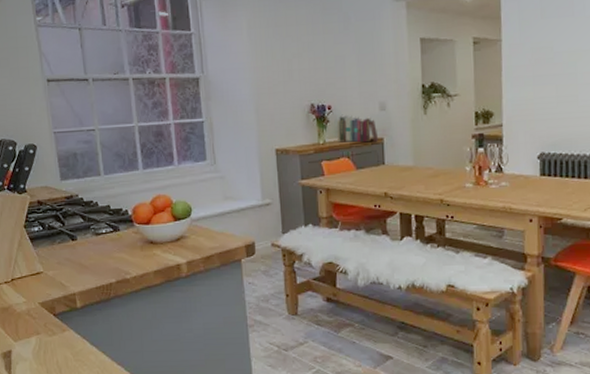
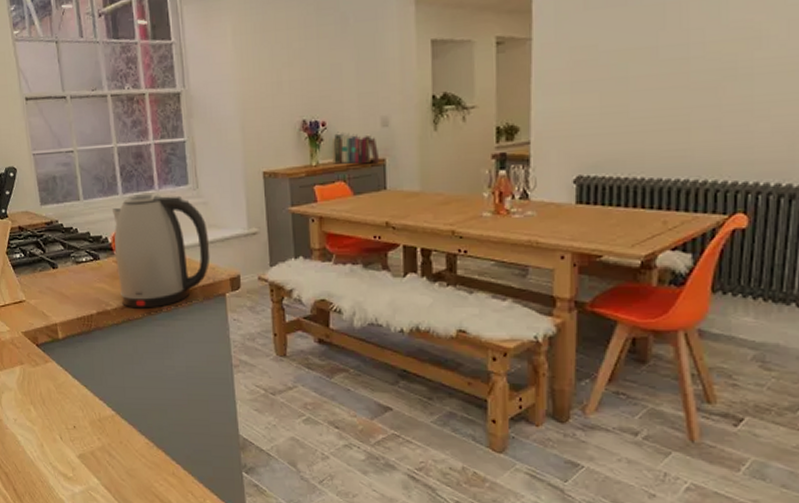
kettle: none [132,167,227,276] -> present [111,191,211,308]

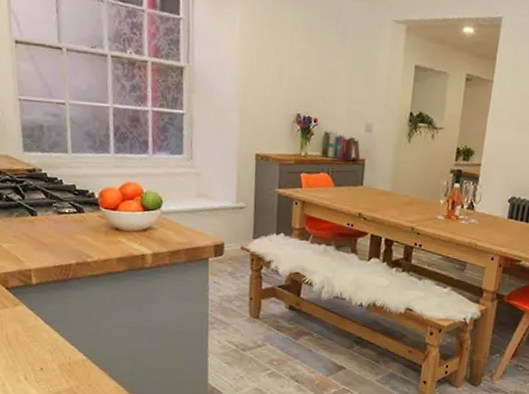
kettle: present [111,191,211,308] -> none [100,154,198,264]

